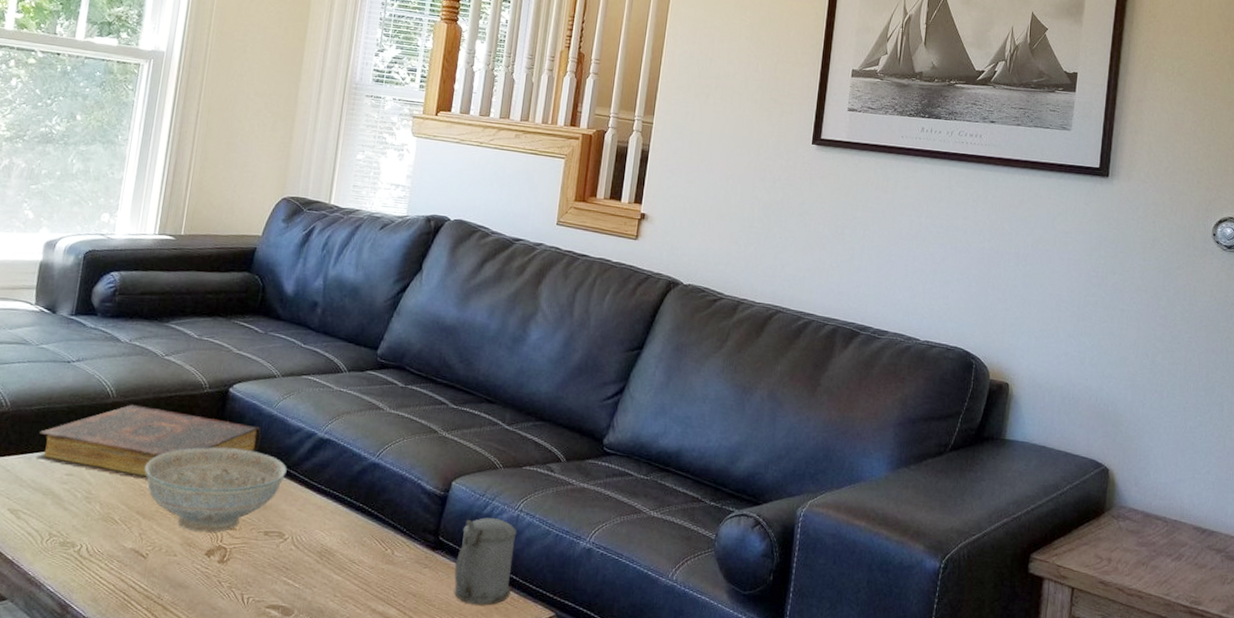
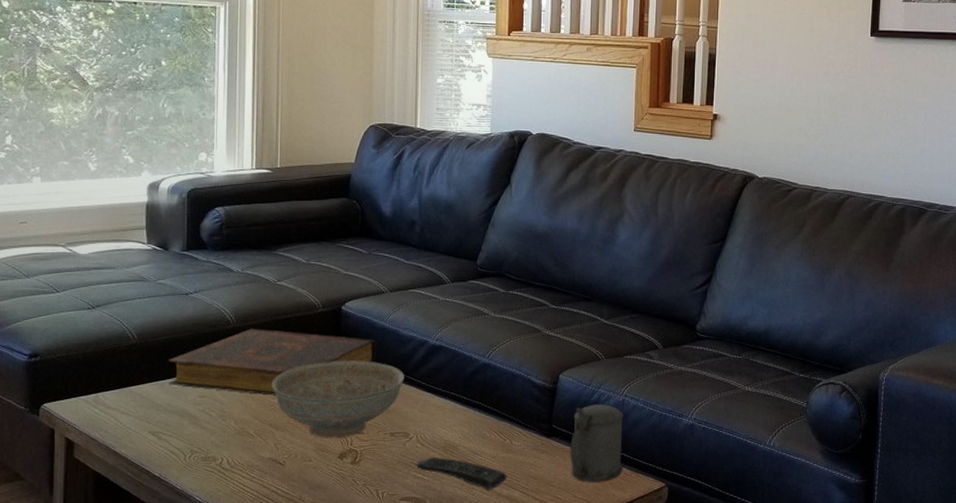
remote control: none [288,562,385,605] -> present [416,457,507,491]

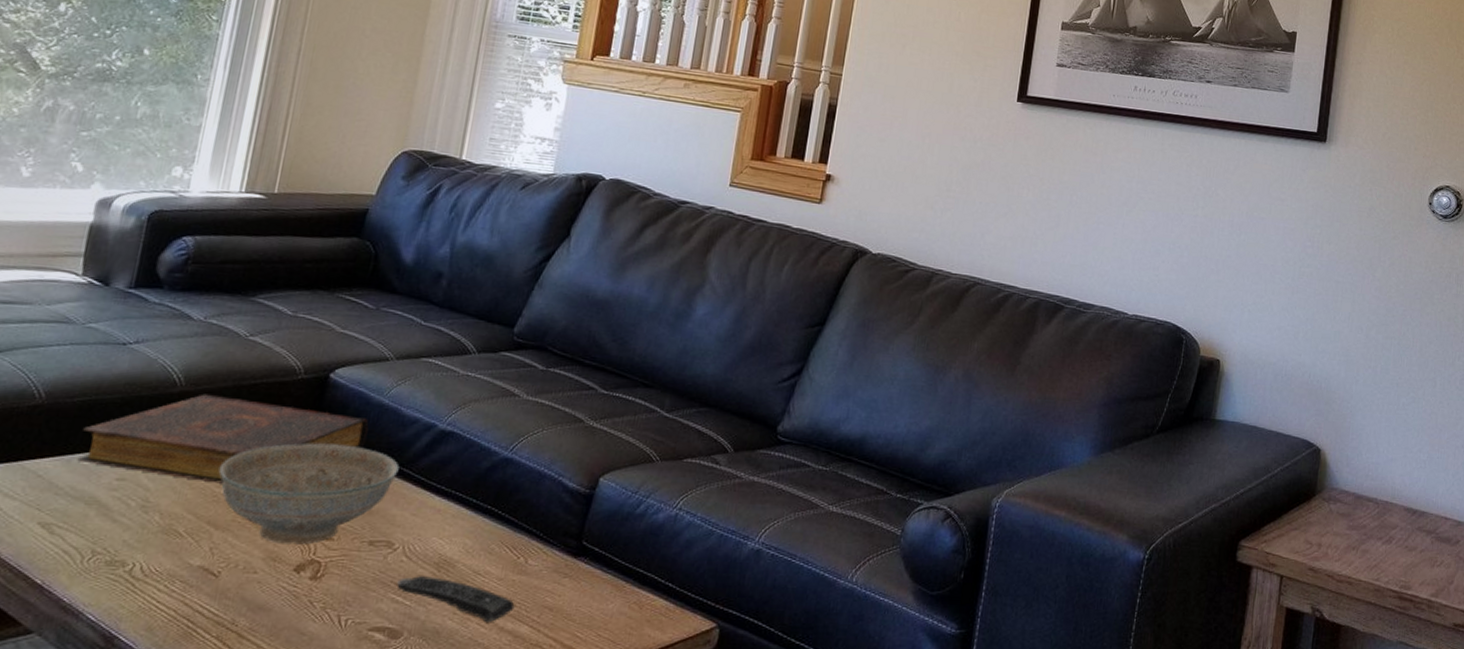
beer stein: present [570,404,624,482] -> none [598,518,675,618]

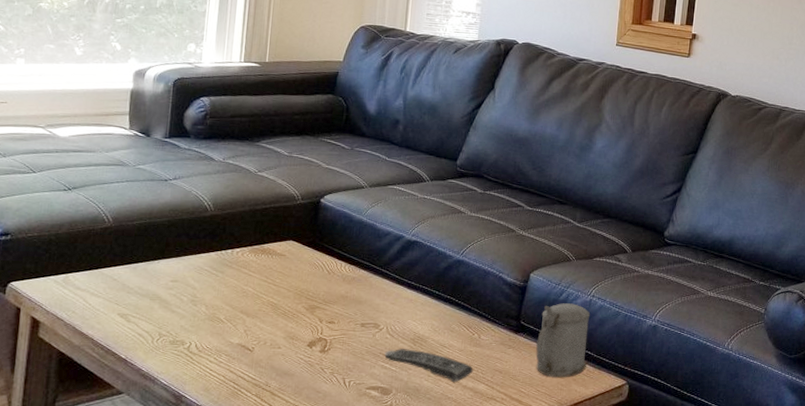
book: present [77,394,369,484] -> none [141,216,353,283]
decorative bowl: present [219,443,400,545] -> none [245,251,379,327]
beer stein: none [598,518,675,618] -> present [536,303,591,378]

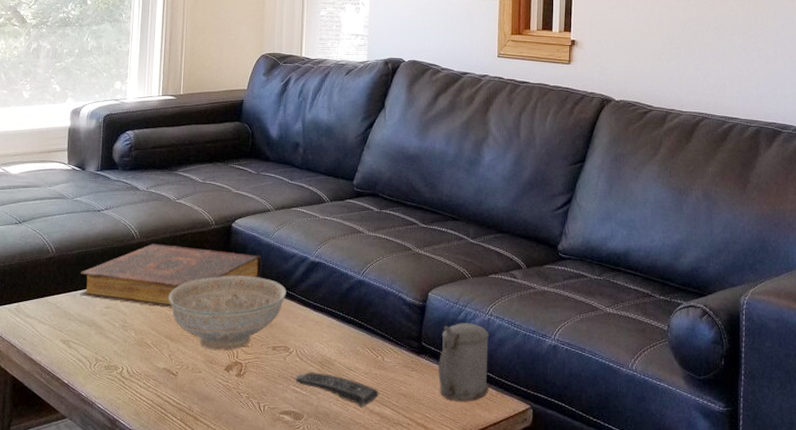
book: none [141,216,353,283] -> present [79,243,262,308]
decorative bowl: none [245,251,379,327] -> present [168,275,287,351]

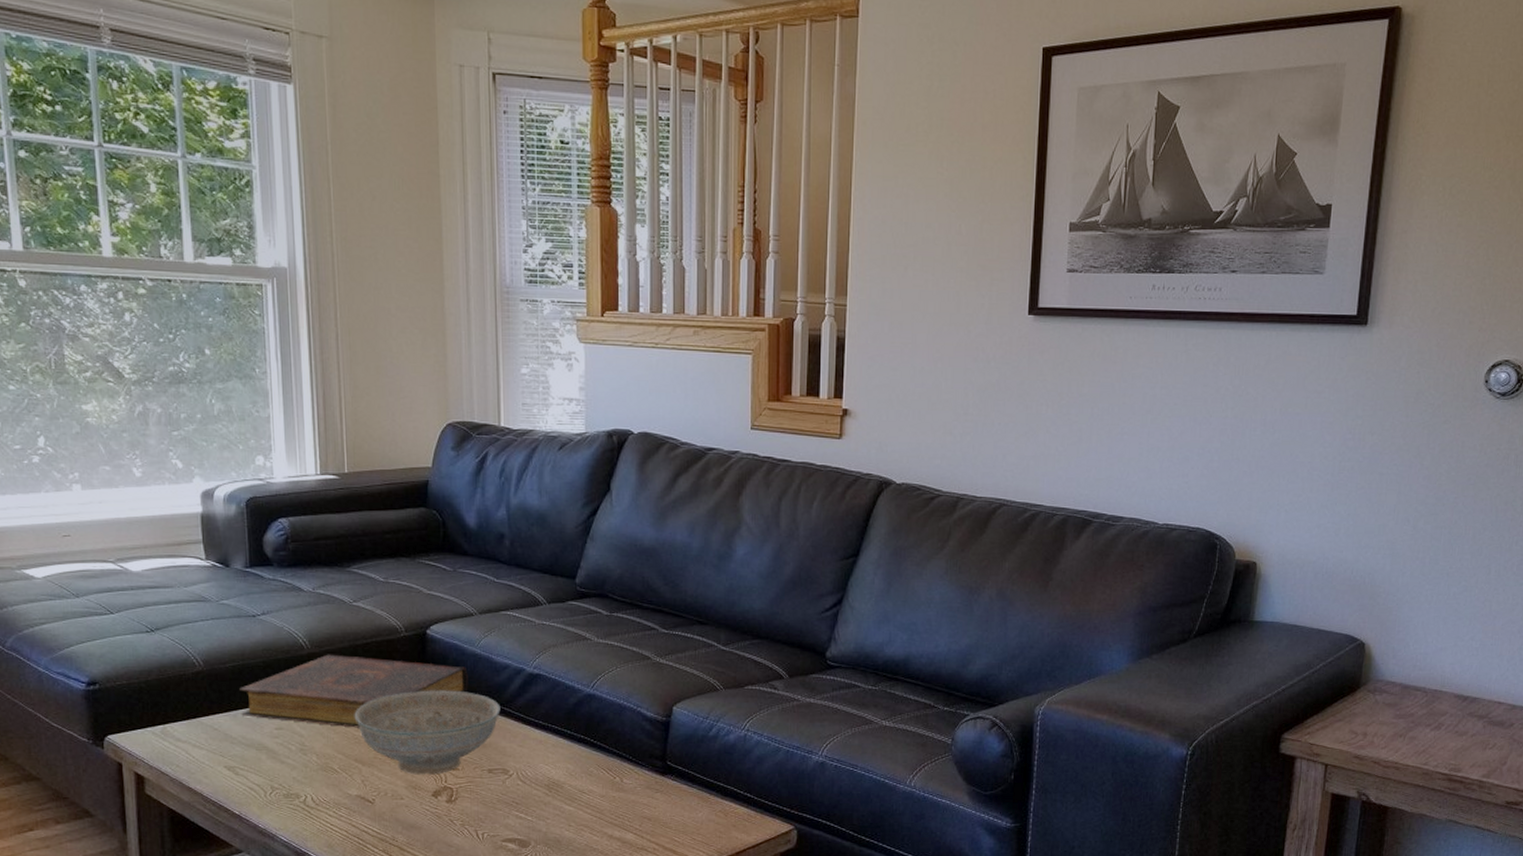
remote control: present [295,372,379,407] -> none [518,796,619,832]
beer stein: present [438,323,490,402] -> none [687,740,747,824]

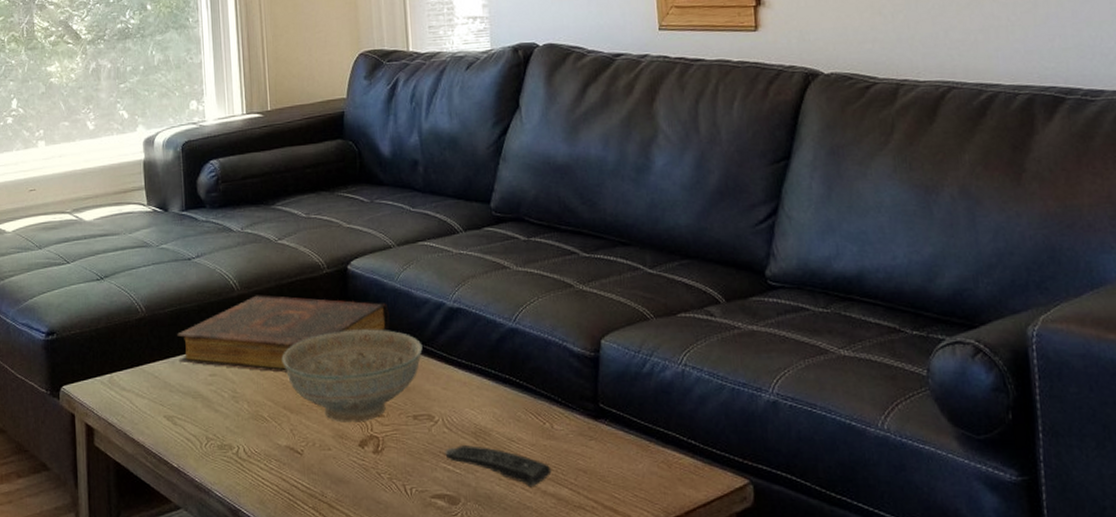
remote control: none [518,796,619,832] -> present [445,445,552,488]

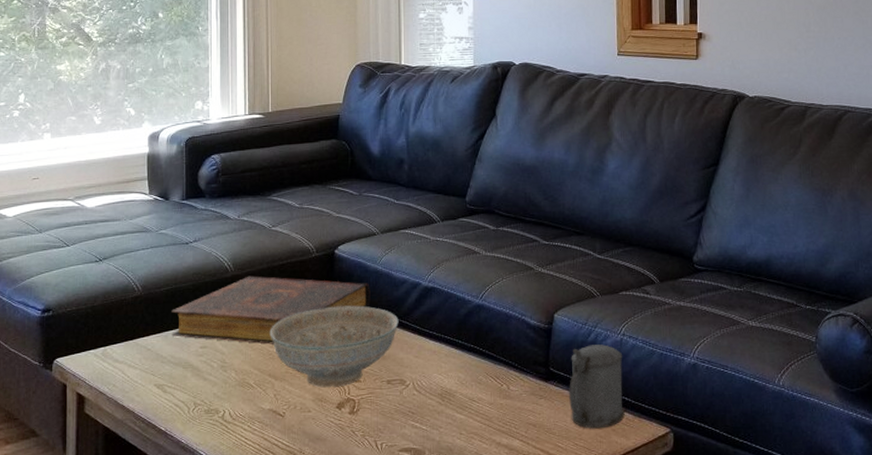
remote control: present [445,445,552,488] -> none [414,405,506,440]
beer stein: none [623,376,692,478] -> present [569,344,625,429]

